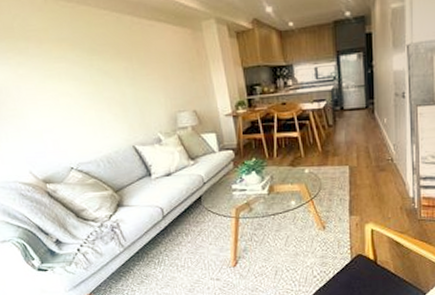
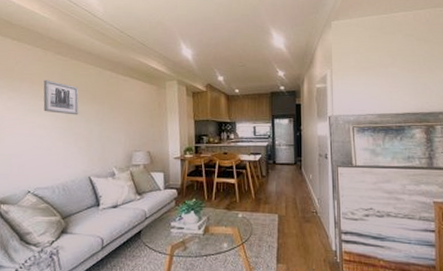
wall art: none [52,35,105,77] -> present [43,79,79,115]

